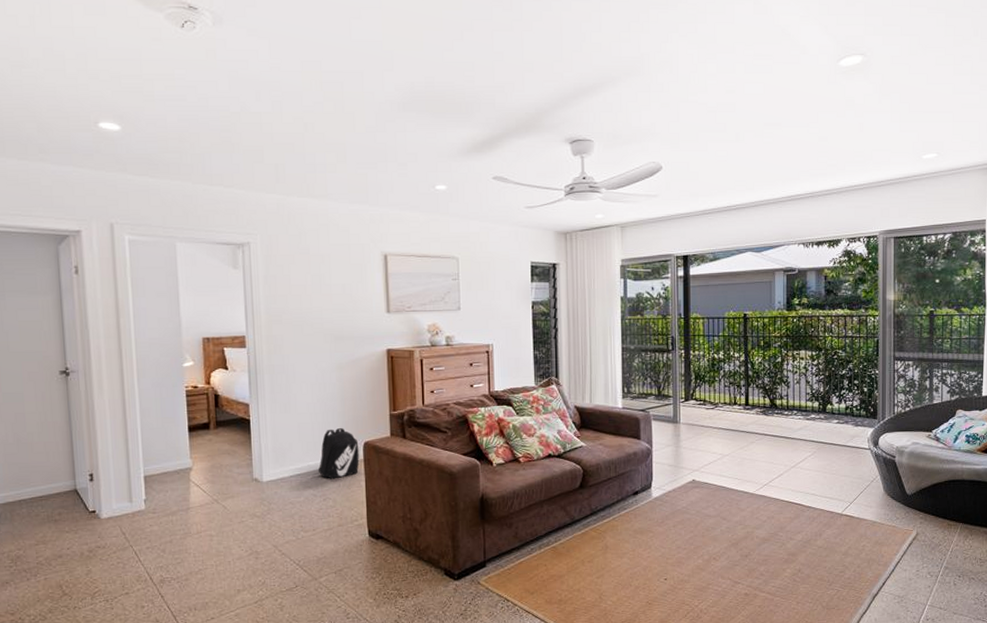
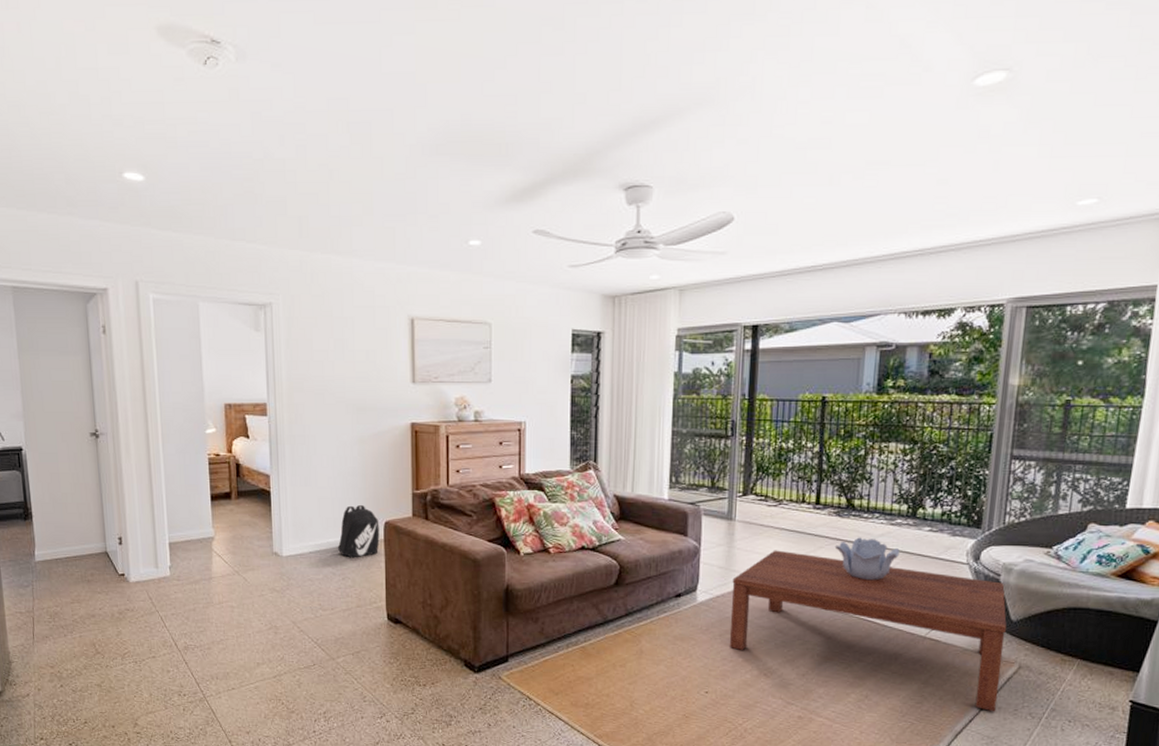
coffee table: none [681,447,904,574] -> present [729,550,1007,712]
decorative bowl: none [763,432,816,469] -> present [835,537,900,581]

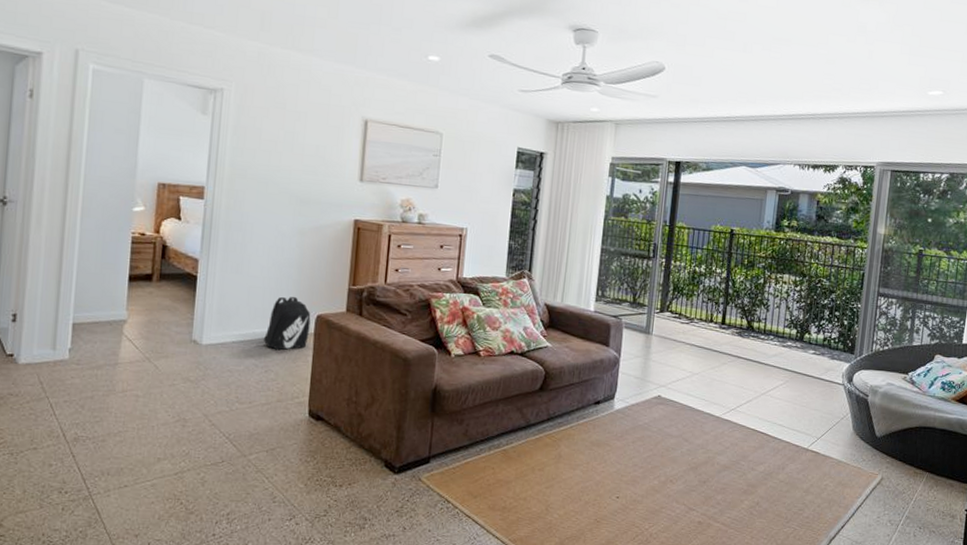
coffee table: present [729,550,1007,712] -> none [640,364,873,519]
decorative bowl: present [835,537,900,581] -> none [736,356,789,396]

